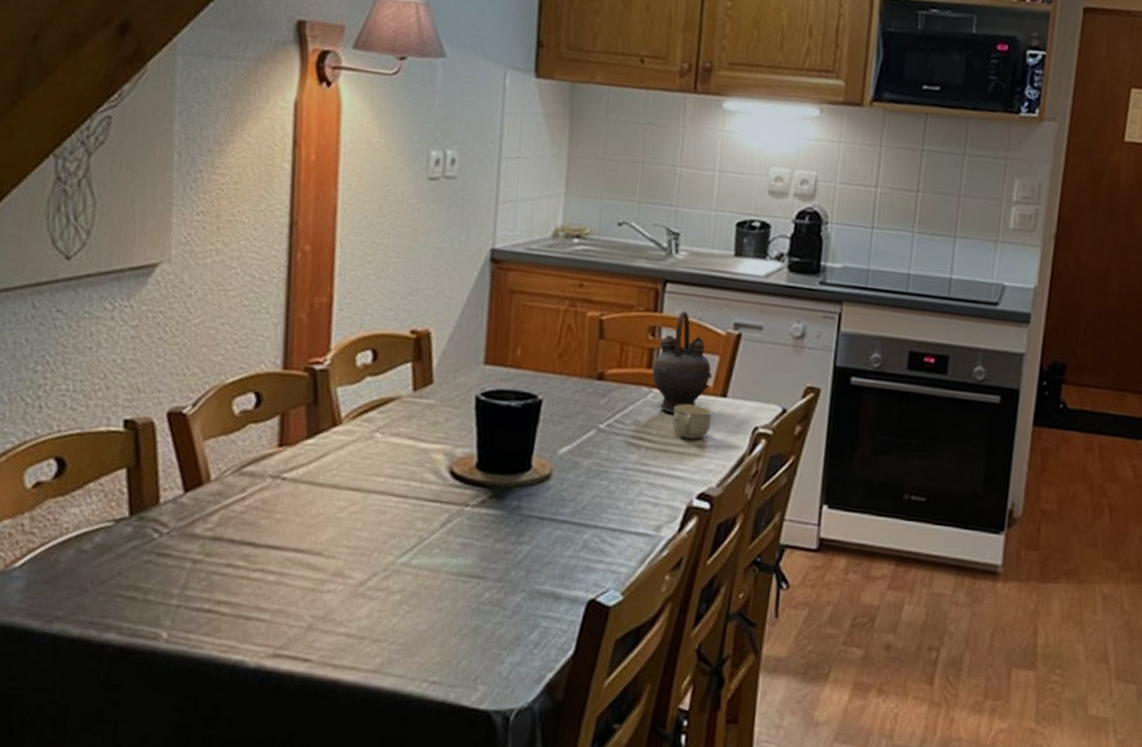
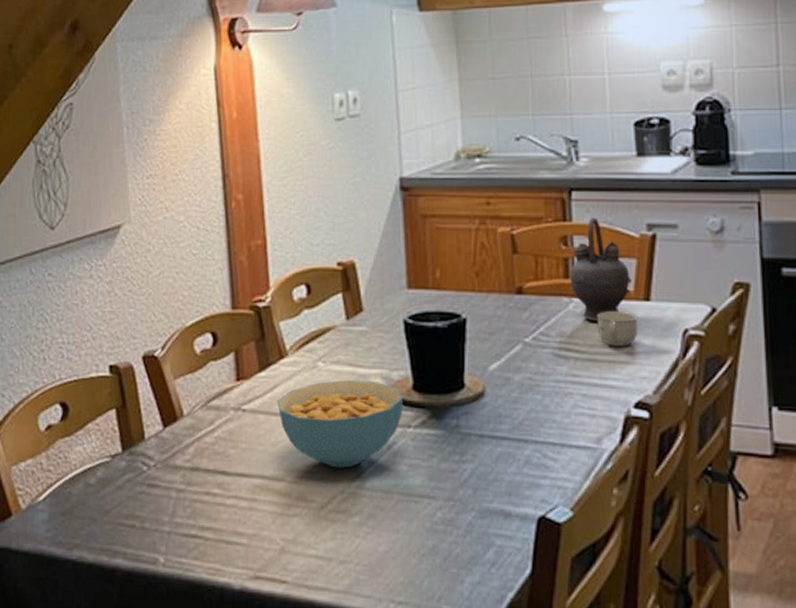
cereal bowl: none [323,453,465,545] -> present [277,379,404,468]

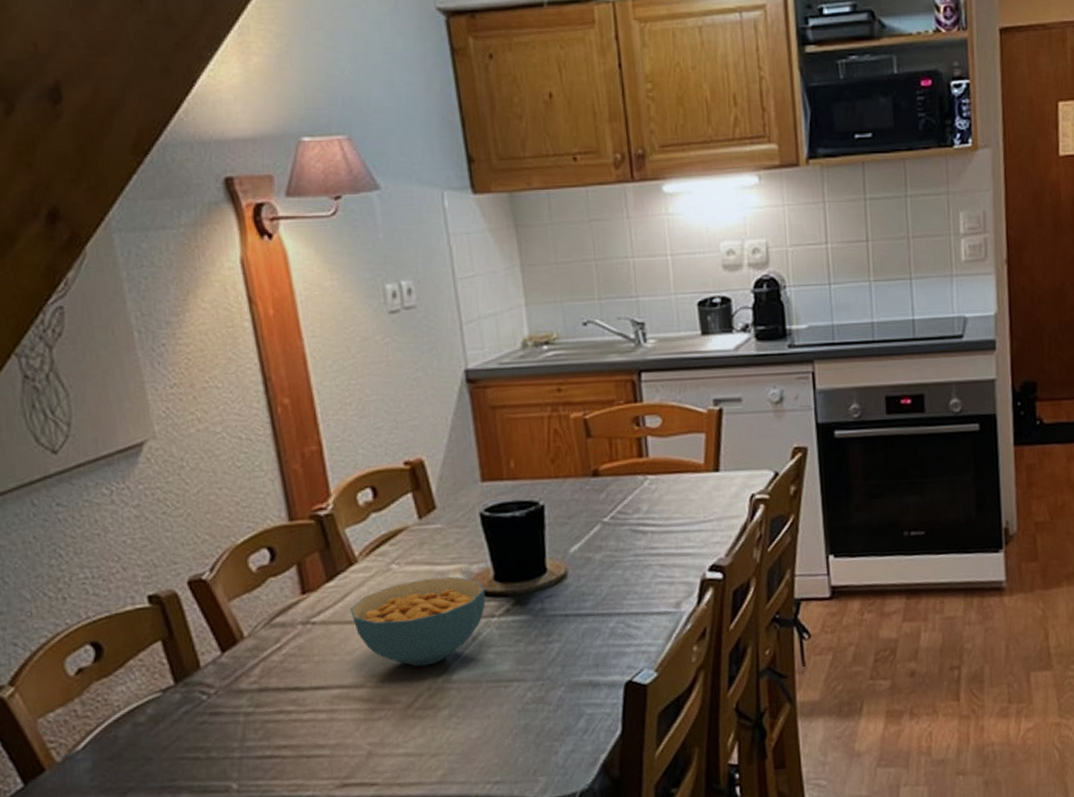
teapot: present [570,217,632,321] -> none [643,396,702,495]
cup: present [597,310,638,346] -> none [671,483,709,517]

